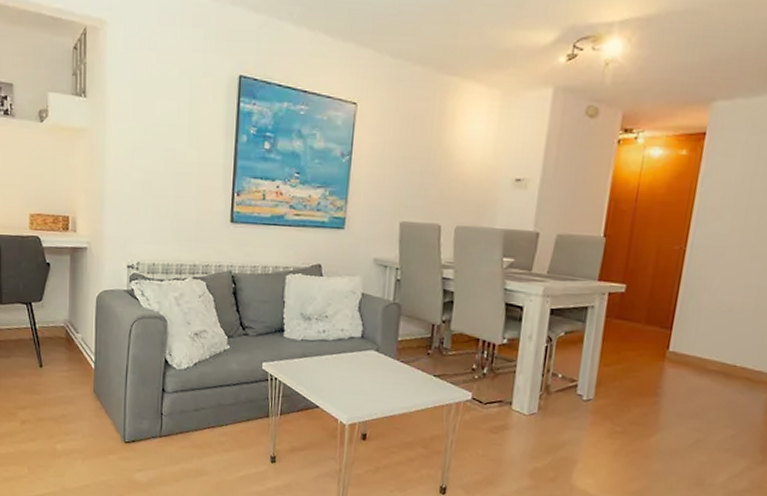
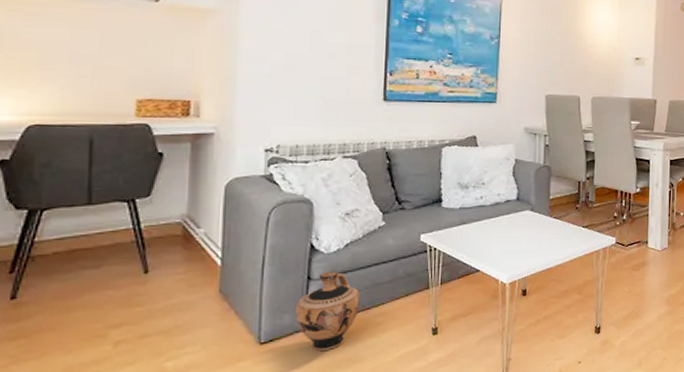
ceramic jug: none [152,386,207,459] -> present [295,271,361,351]

